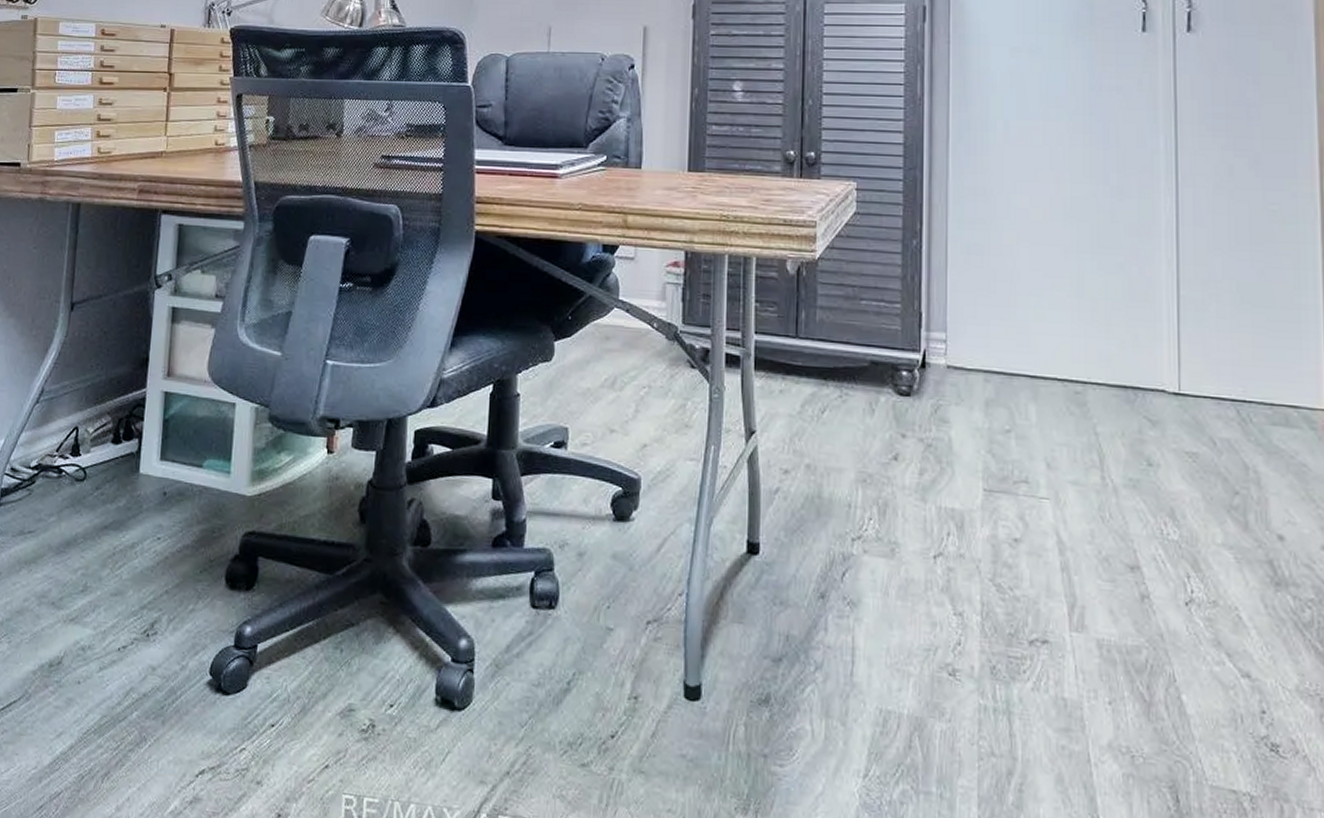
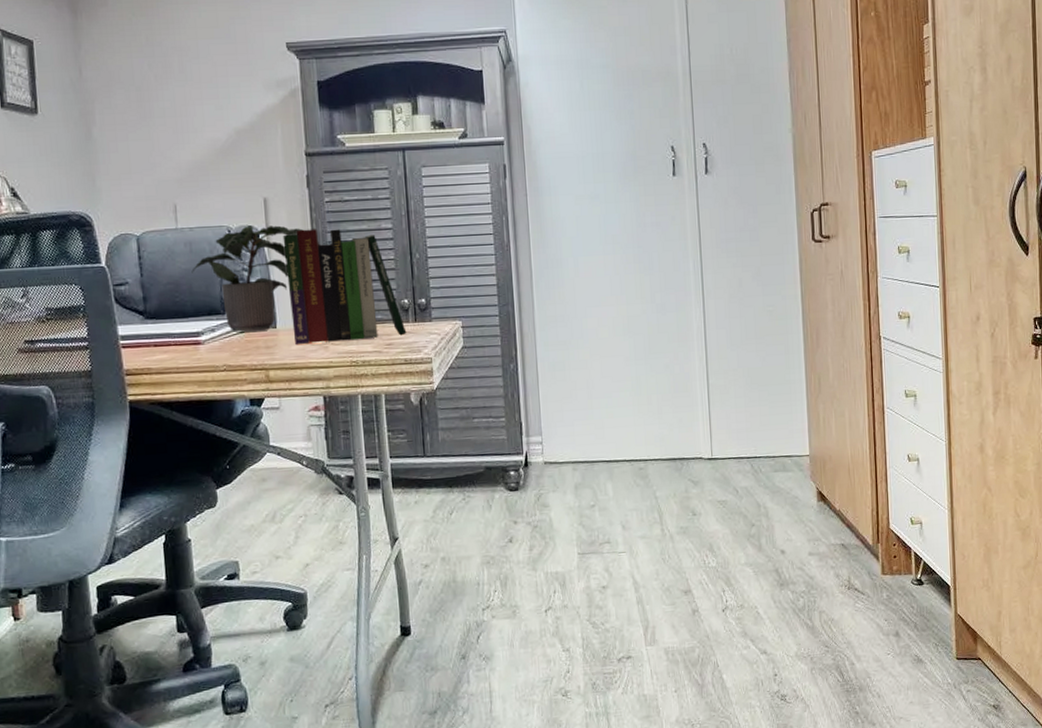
potted plant: none [558,55,699,170] -> present [191,225,320,332]
books: none [659,63,789,192] -> present [282,229,407,346]

